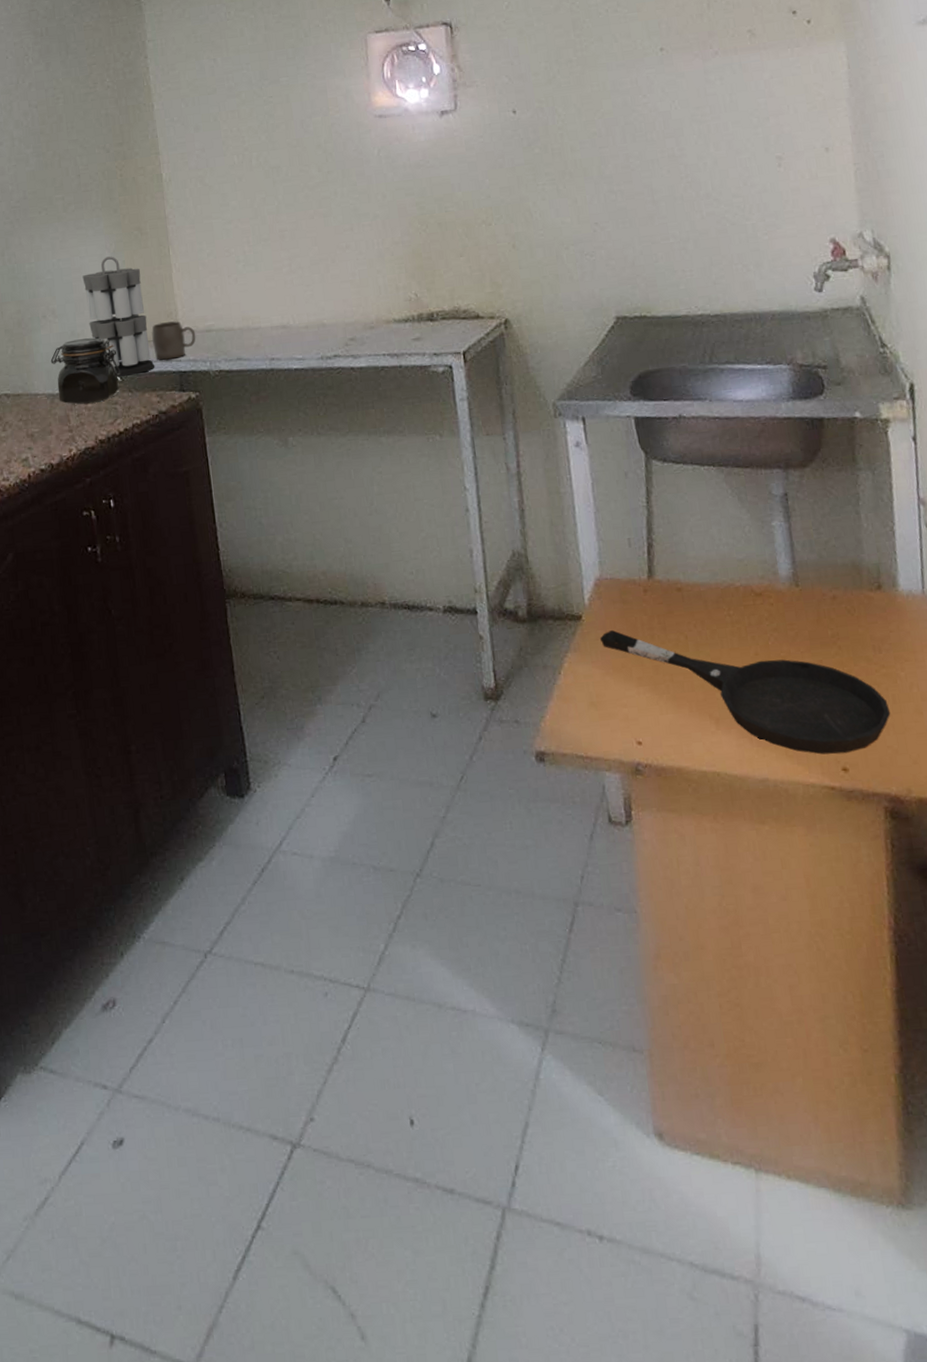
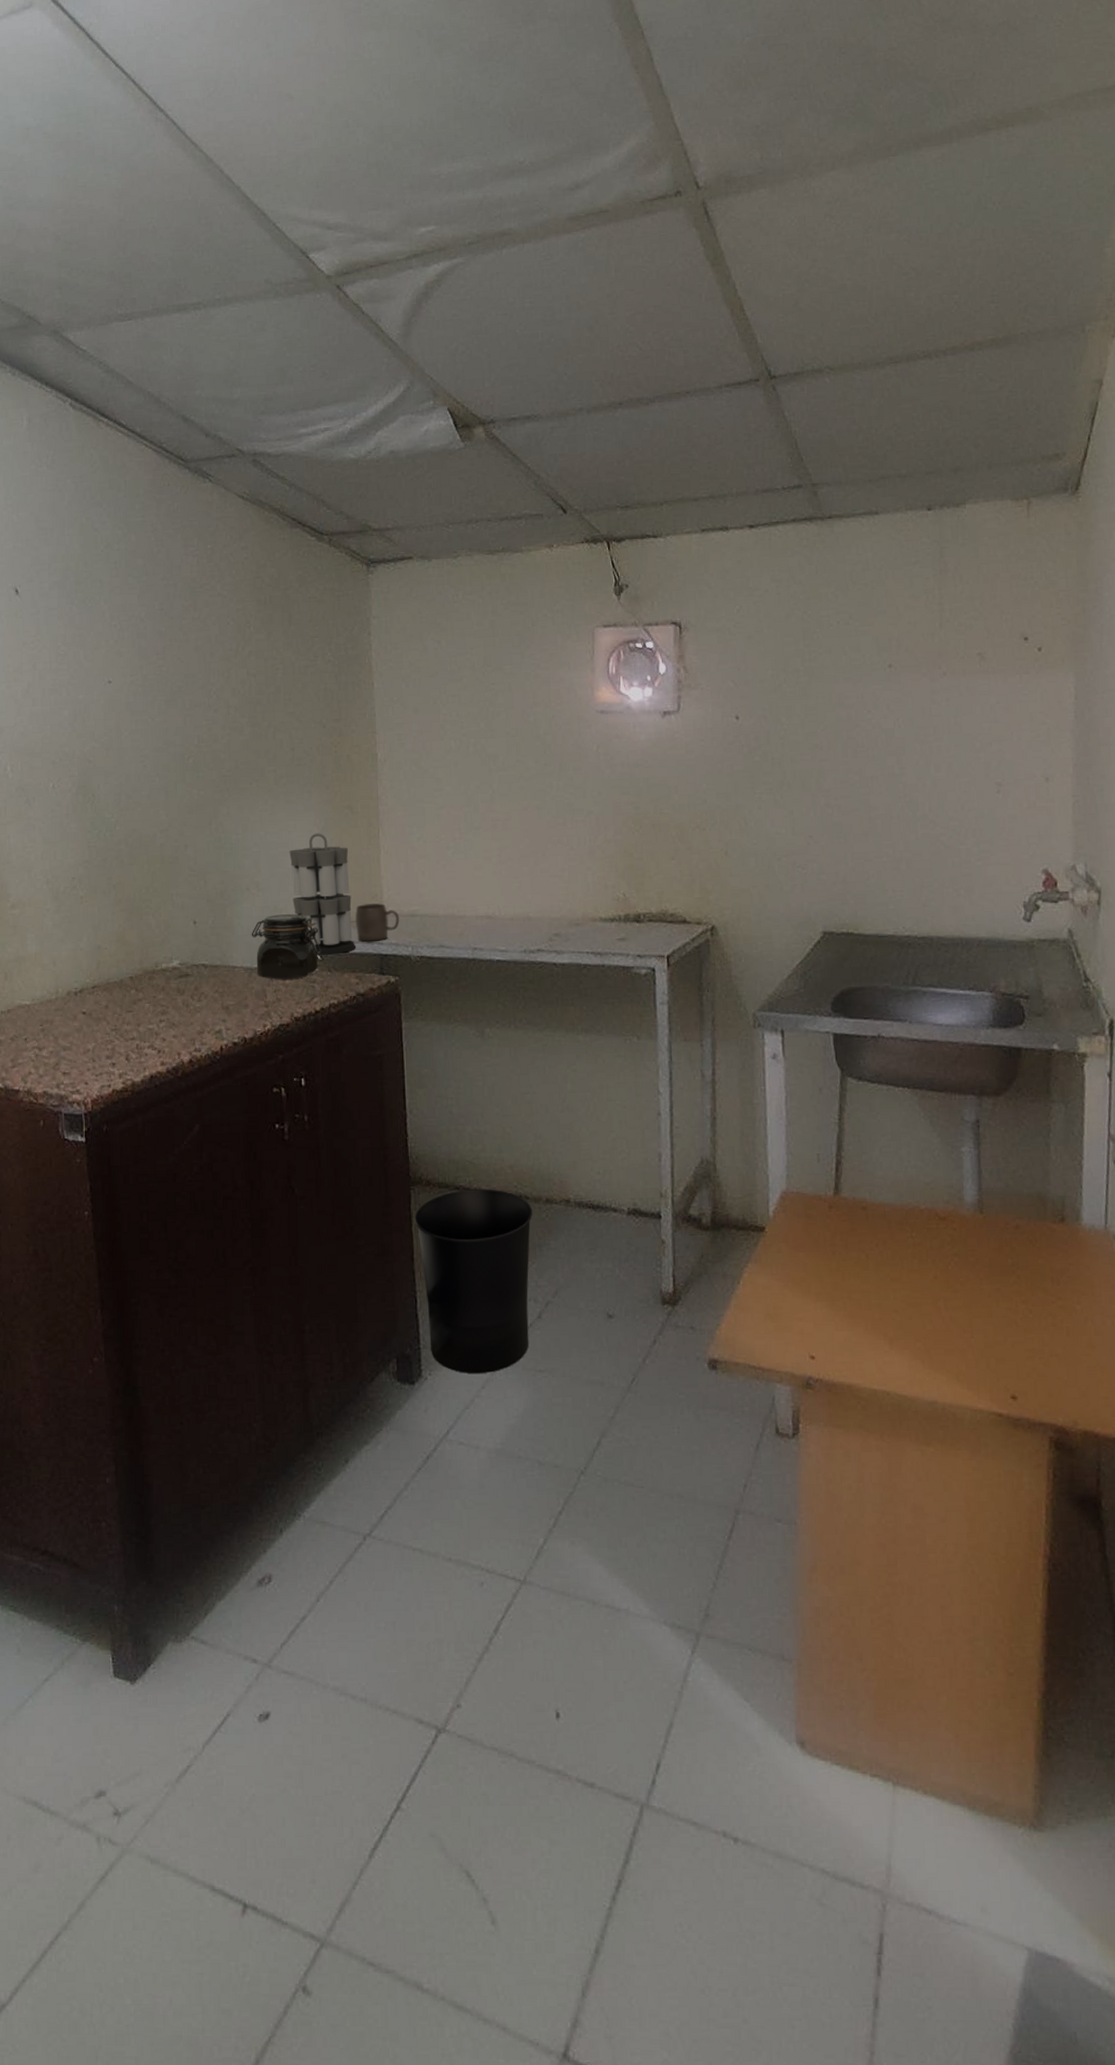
waste bin: none [232,596,356,783] -> present [414,1189,533,1374]
frying pan: present [599,630,891,755] -> none [781,1244,1064,1382]

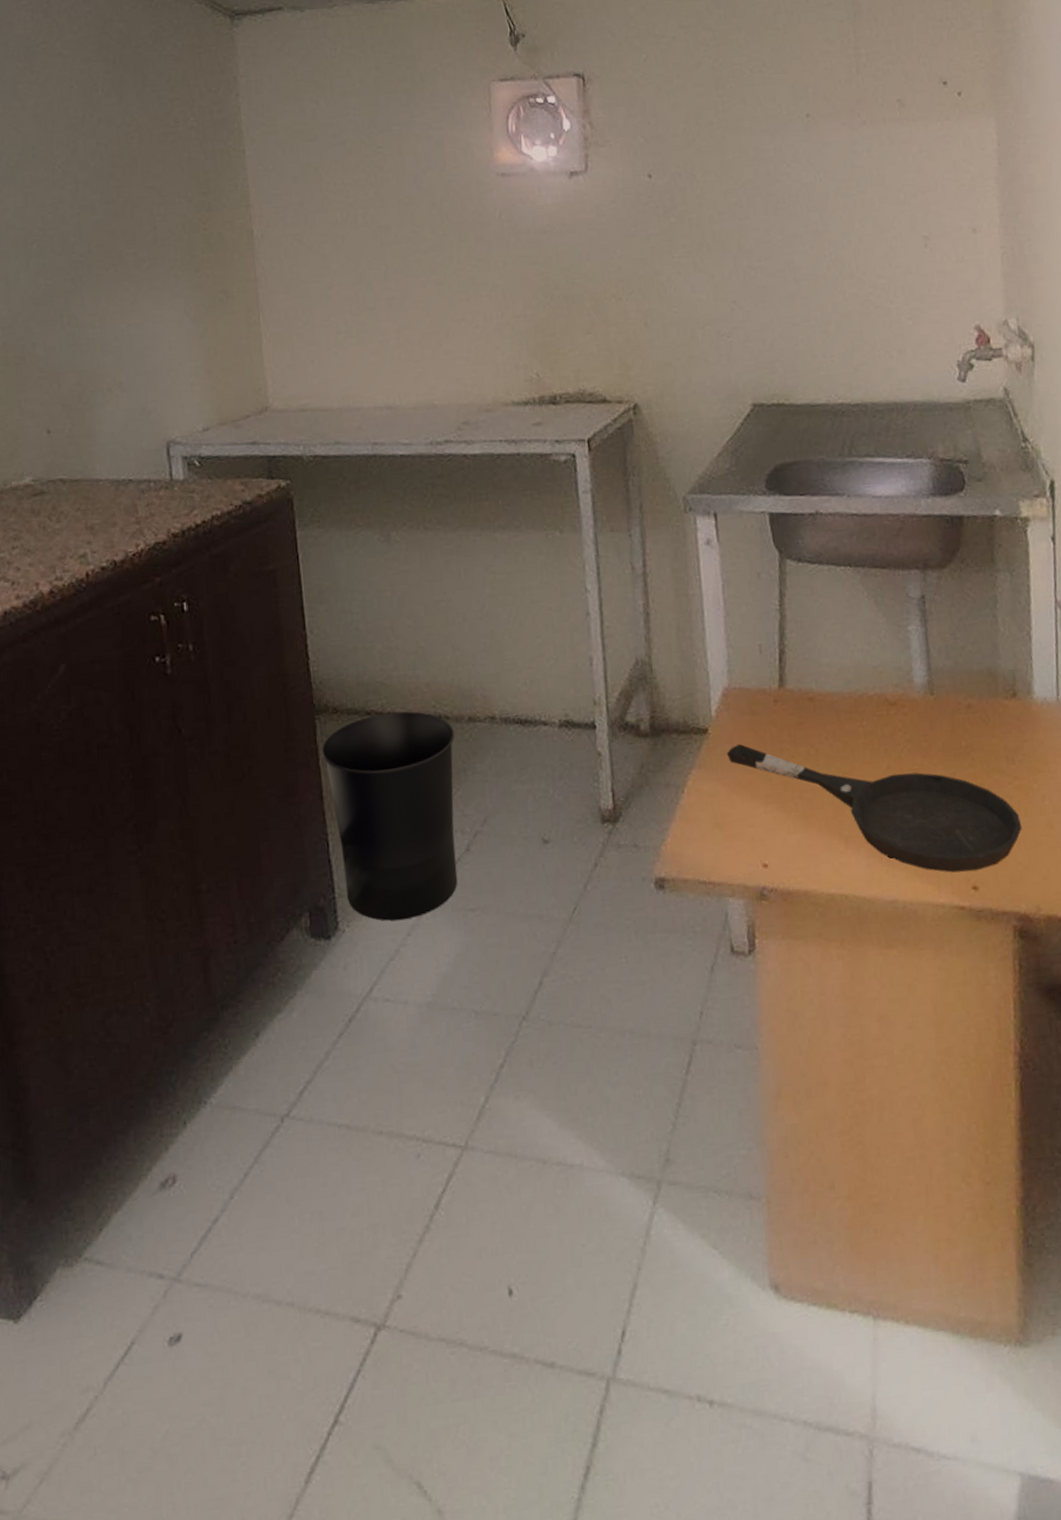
jar: present [251,914,322,980] -> none [116,415,200,493]
spice rack: present [289,833,356,956] -> none [156,322,240,462]
mug: present [355,903,400,942] -> none [236,398,288,443]
frying pan: none [781,1244,1064,1382] -> present [726,744,1023,873]

